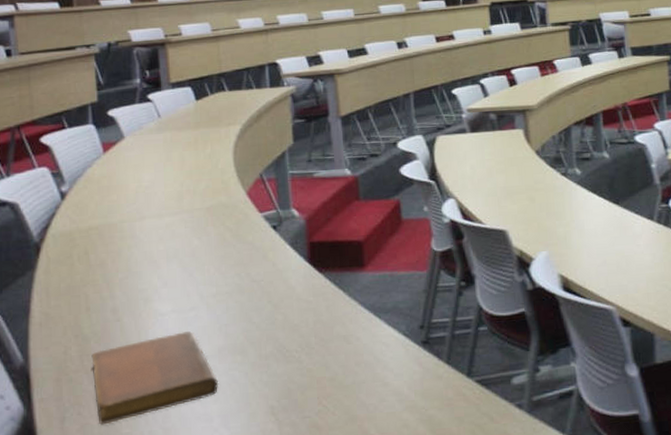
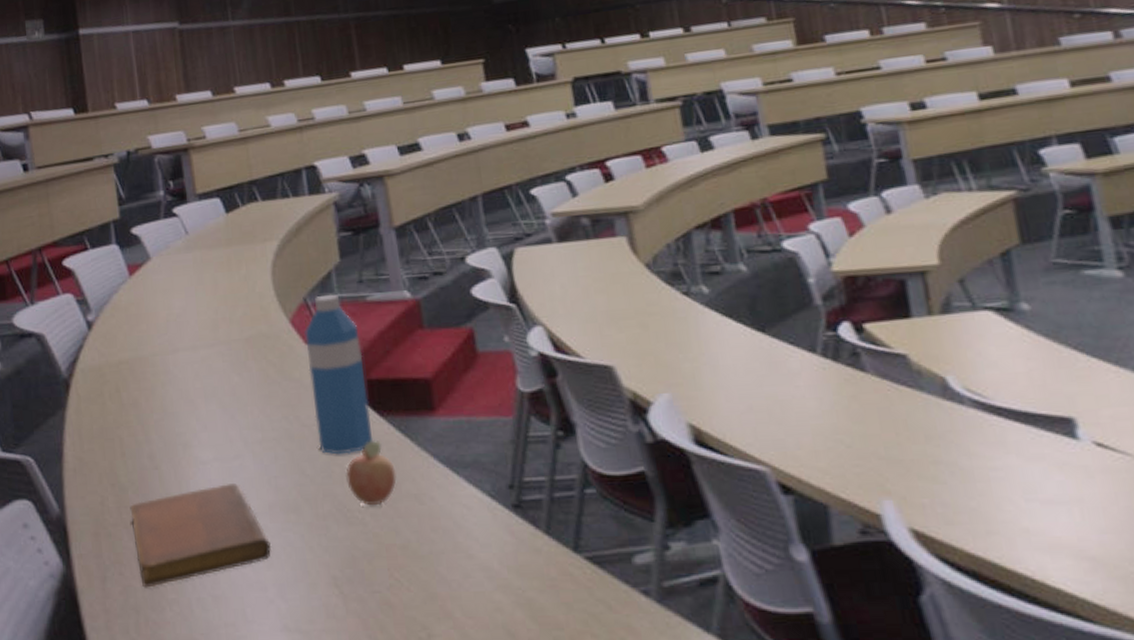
water bottle: none [259,170,312,305] -> present [304,294,374,455]
fruit: none [287,291,329,347] -> present [346,439,397,506]

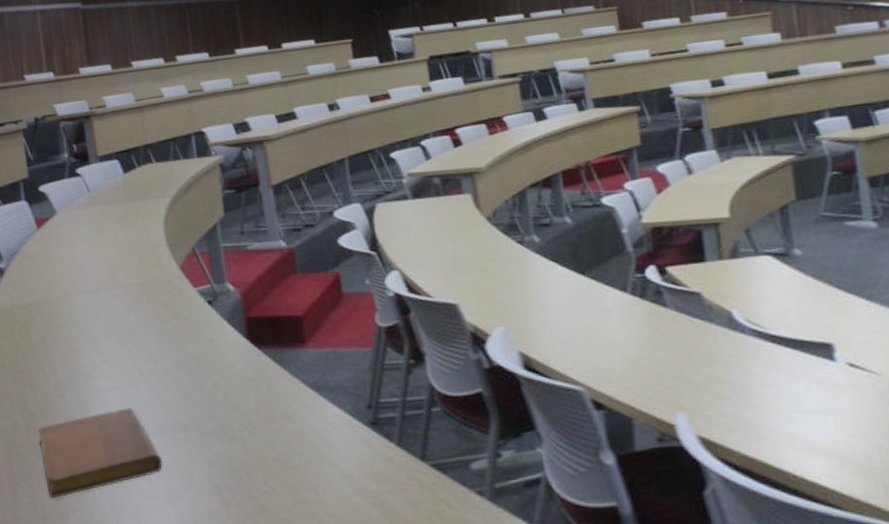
water bottle: present [304,294,374,455] -> none [193,243,252,382]
fruit: present [346,439,397,506] -> none [228,369,272,425]

